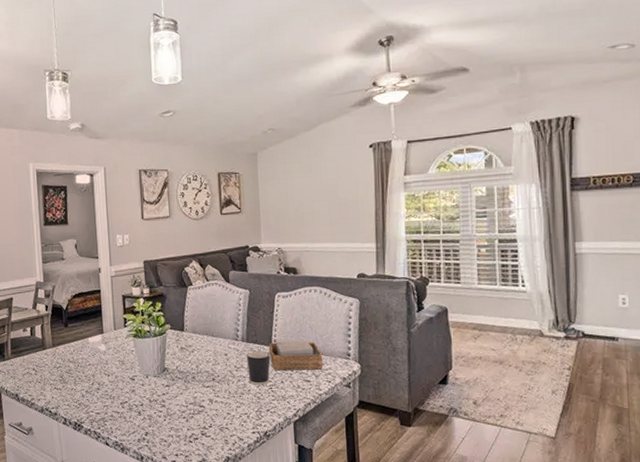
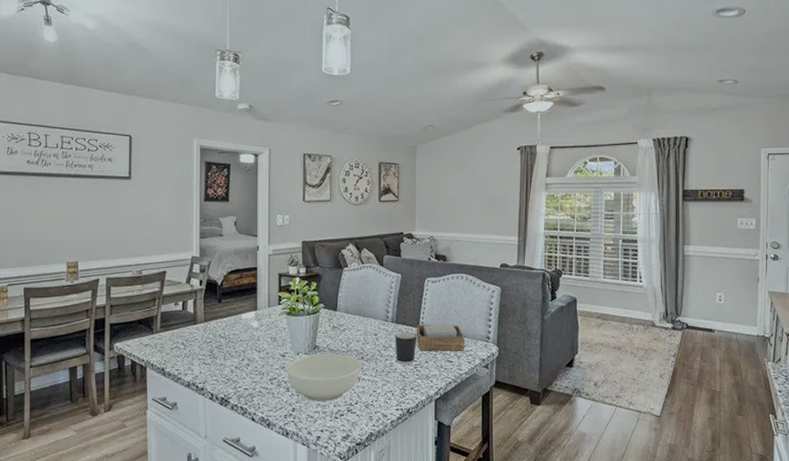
bowl: none [136,375,213,425] -> present [286,353,361,401]

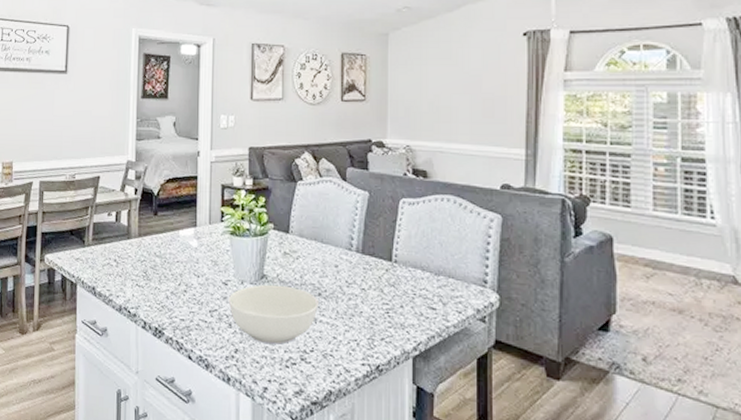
mug: present [394,332,417,364] -> none [360,266,389,307]
napkin holder: present [416,324,465,351] -> none [388,257,453,296]

